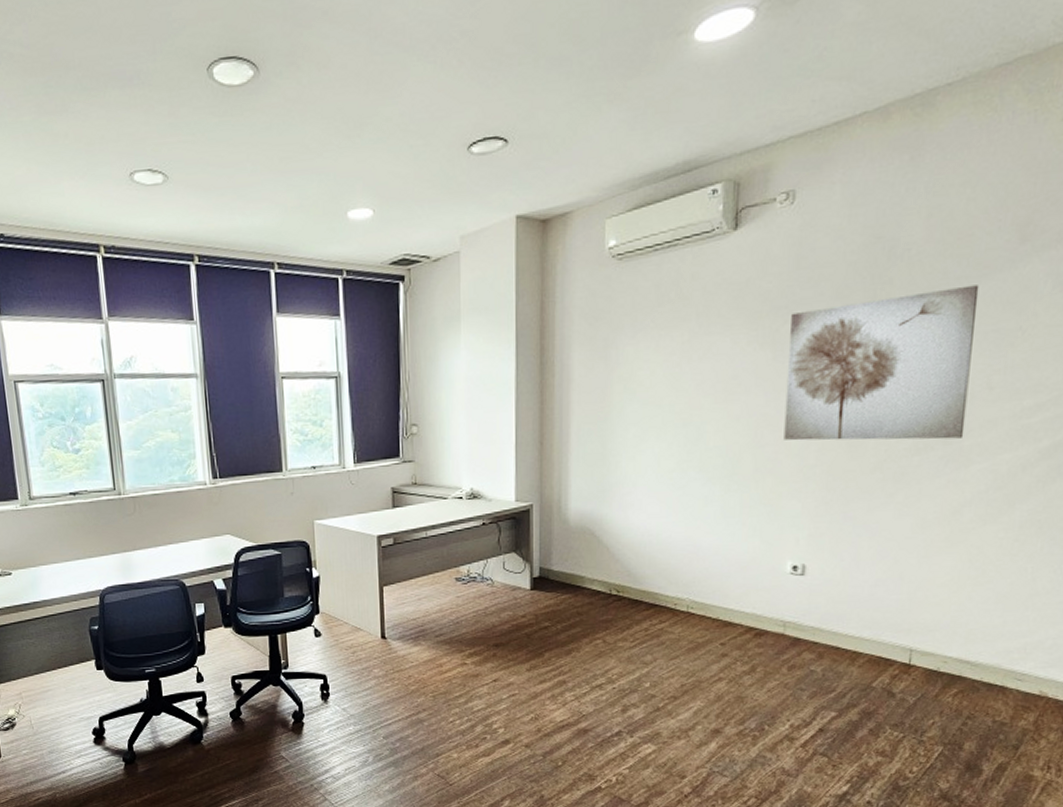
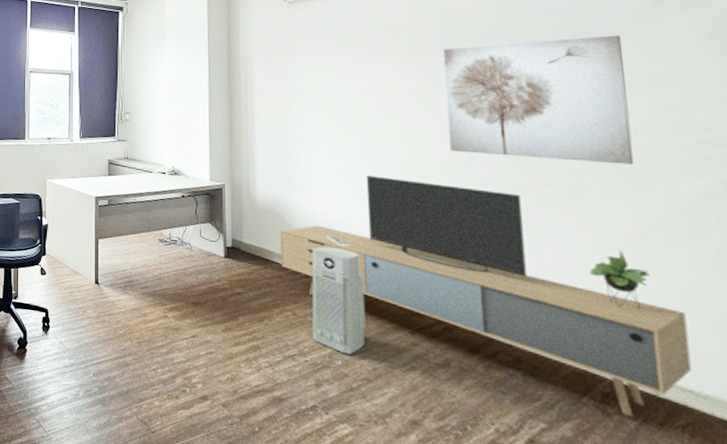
media console: none [593,477,978,692] -> present [280,176,692,416]
air purifier: none [621,564,680,675] -> present [312,247,366,355]

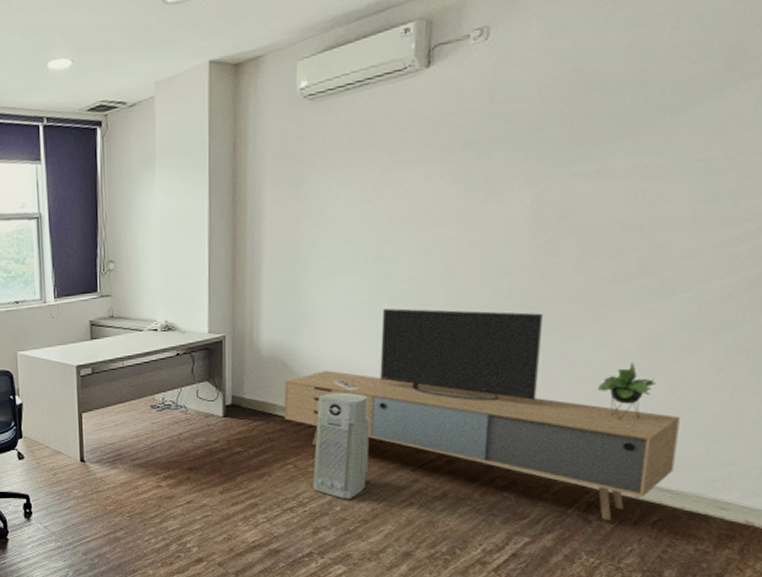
wall art: present [444,35,635,165] -> none [476,114,683,272]

